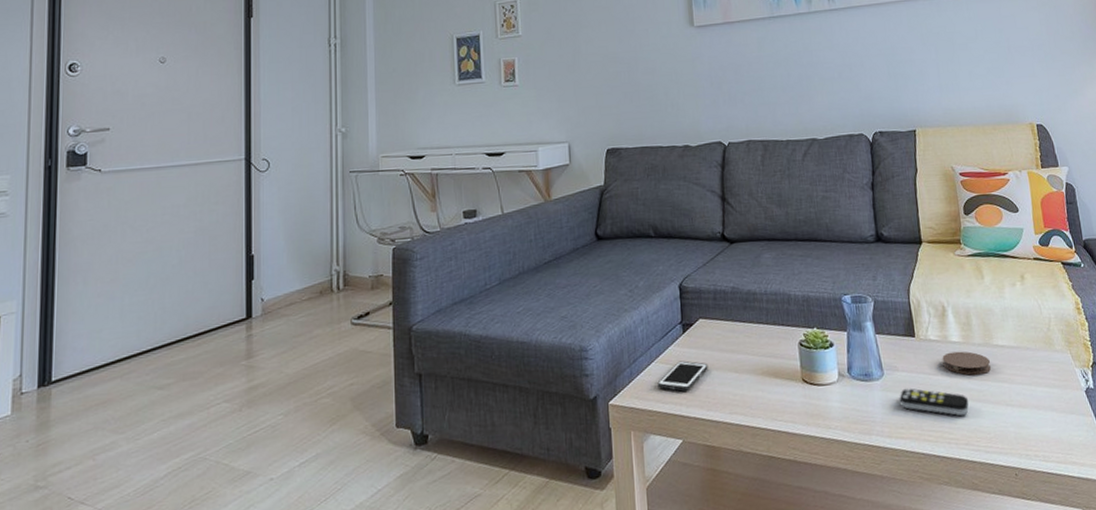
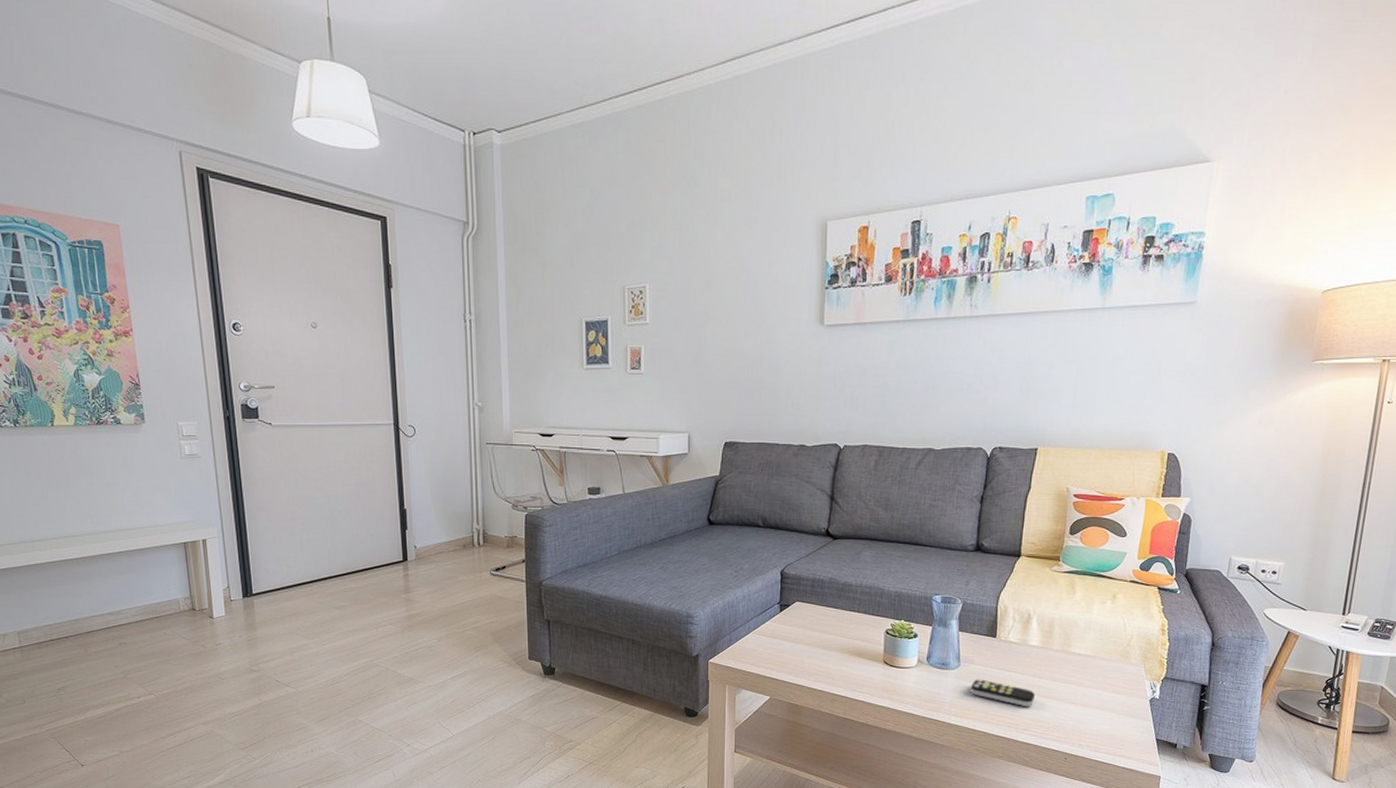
cell phone: present [657,360,708,392] -> none [753,634,800,659]
coaster: present [942,351,992,375] -> none [1018,654,1065,675]

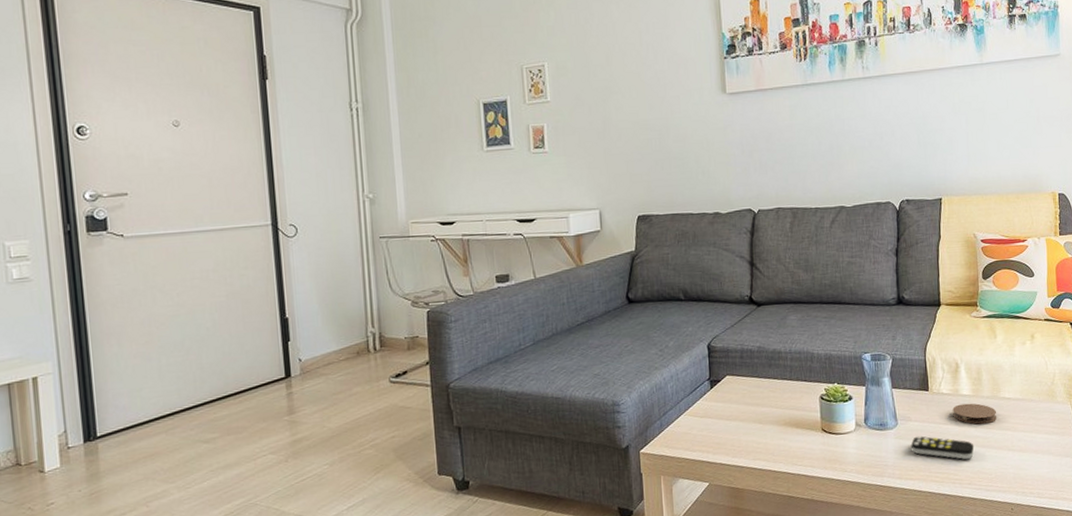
coaster: none [1018,654,1065,675] -> present [952,403,997,424]

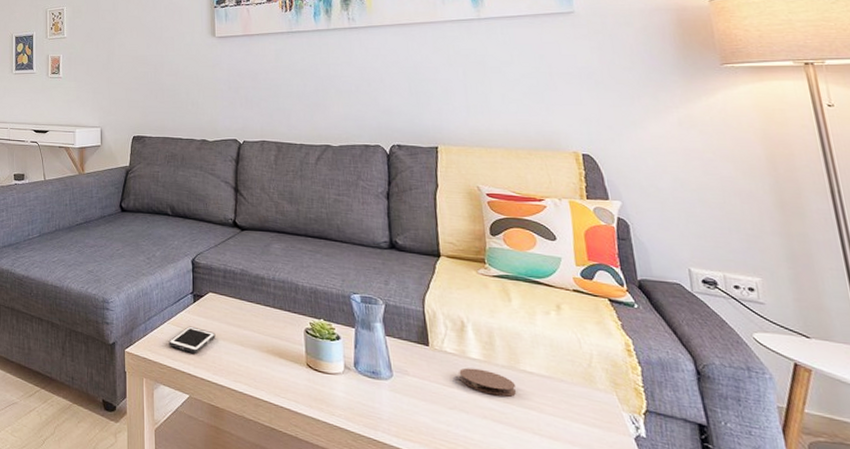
cell phone: none [686,413,734,441] -> present [168,326,216,353]
remote control: present [910,436,975,460] -> none [409,393,489,434]

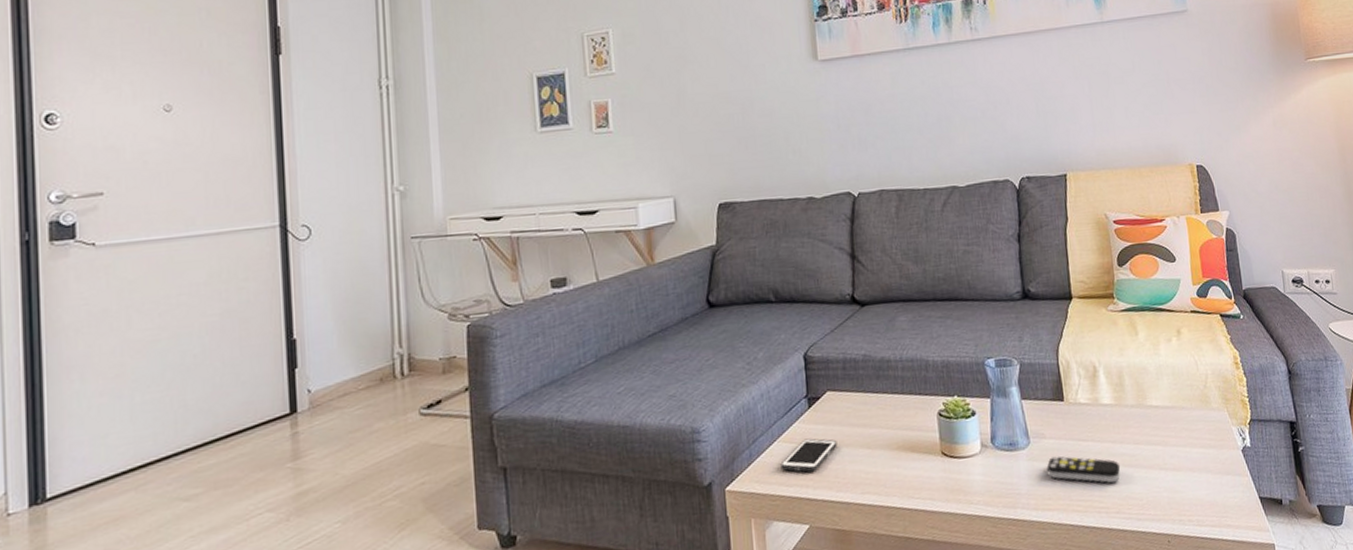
remote control: none [409,393,489,434] -> present [1046,456,1121,483]
coaster: present [459,367,517,397] -> none [1092,413,1145,439]

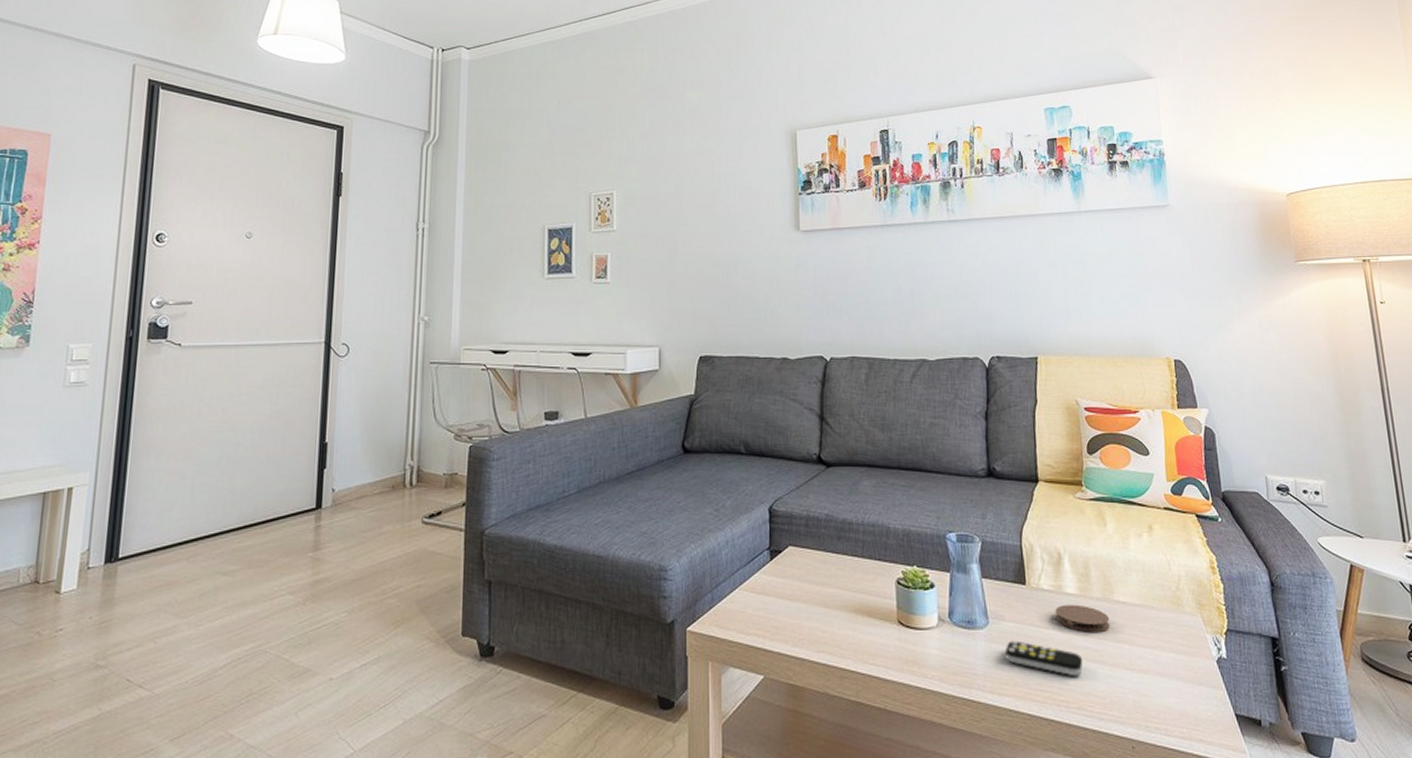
cell phone: present [780,438,838,472] -> none [740,590,796,623]
coaster: none [1092,413,1145,439] -> present [1055,604,1111,632]

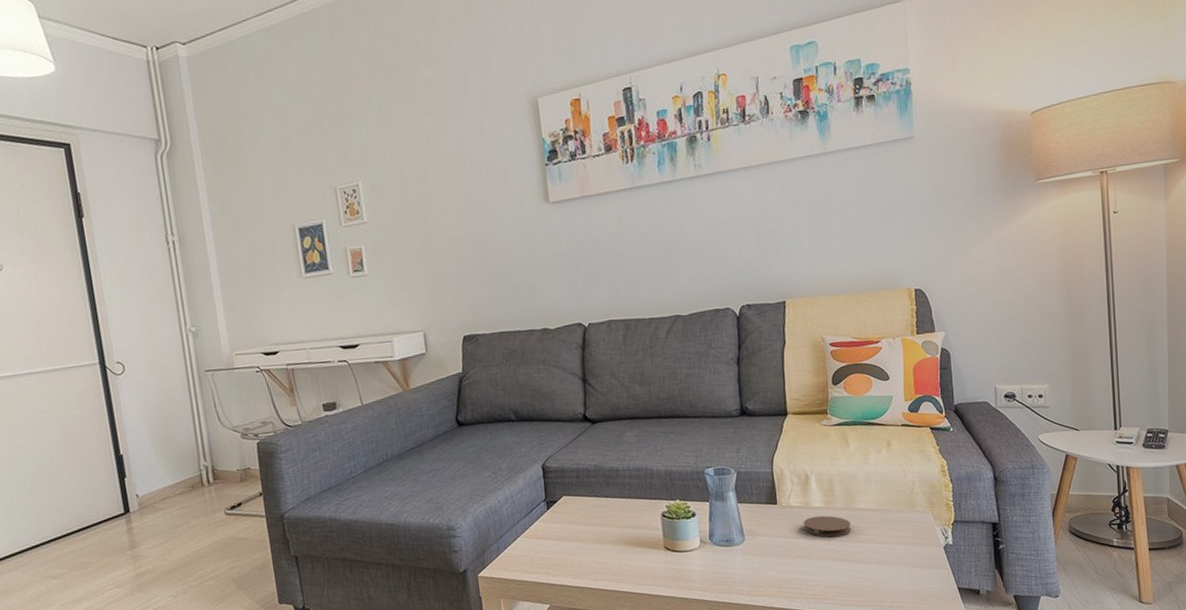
remote control: present [1004,640,1084,677] -> none [759,551,828,574]

